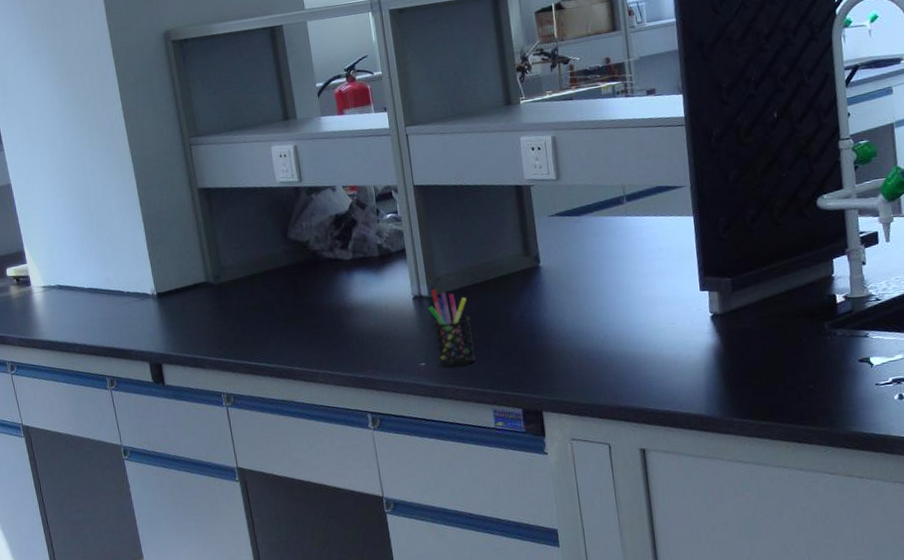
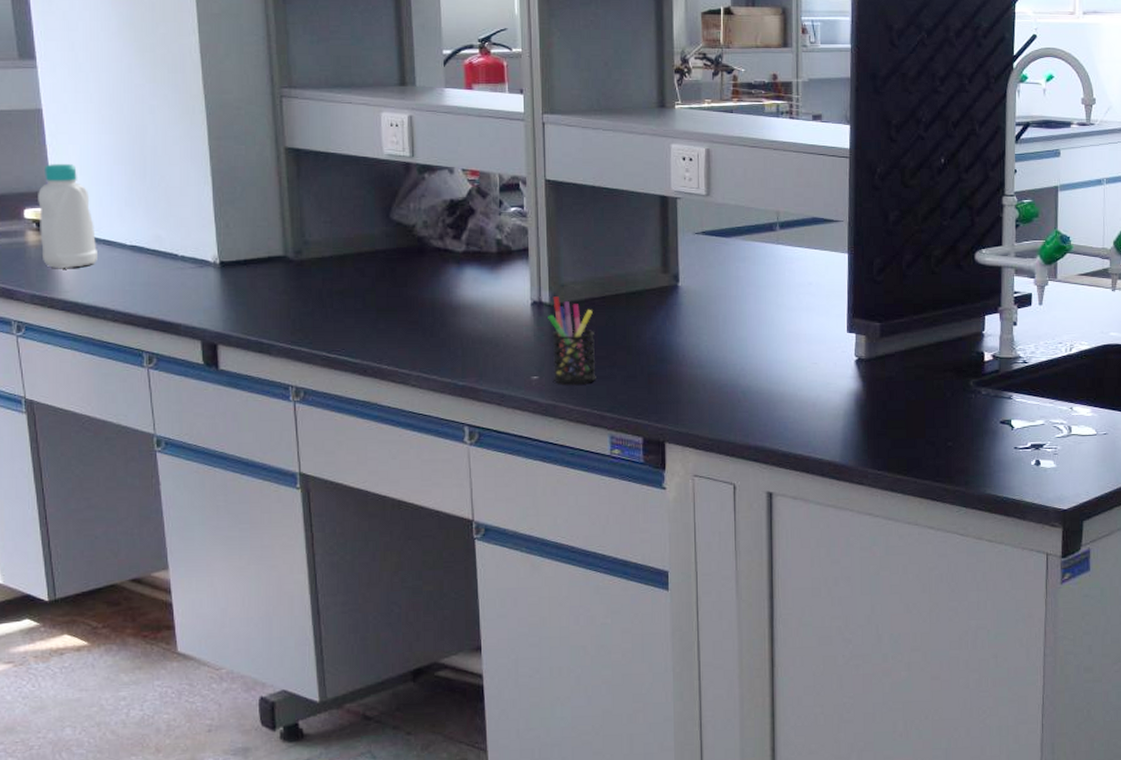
bottle: none [15,226,64,314] -> present [38,164,97,268]

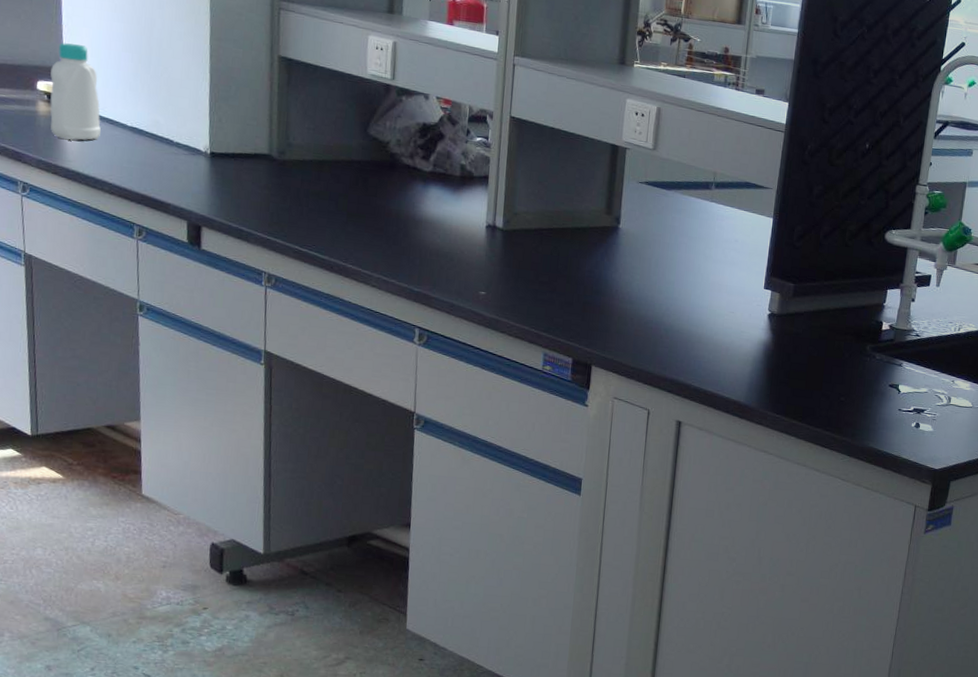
pen holder: present [548,296,596,385] -> none [499,222,540,304]

